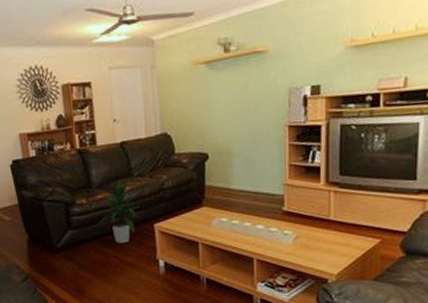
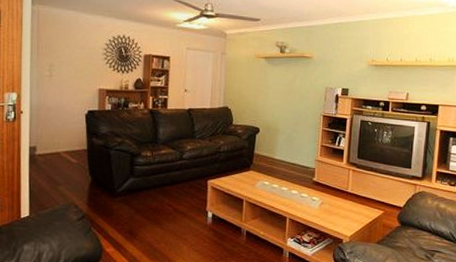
indoor plant: present [94,180,141,243] -> none [156,140,197,194]

